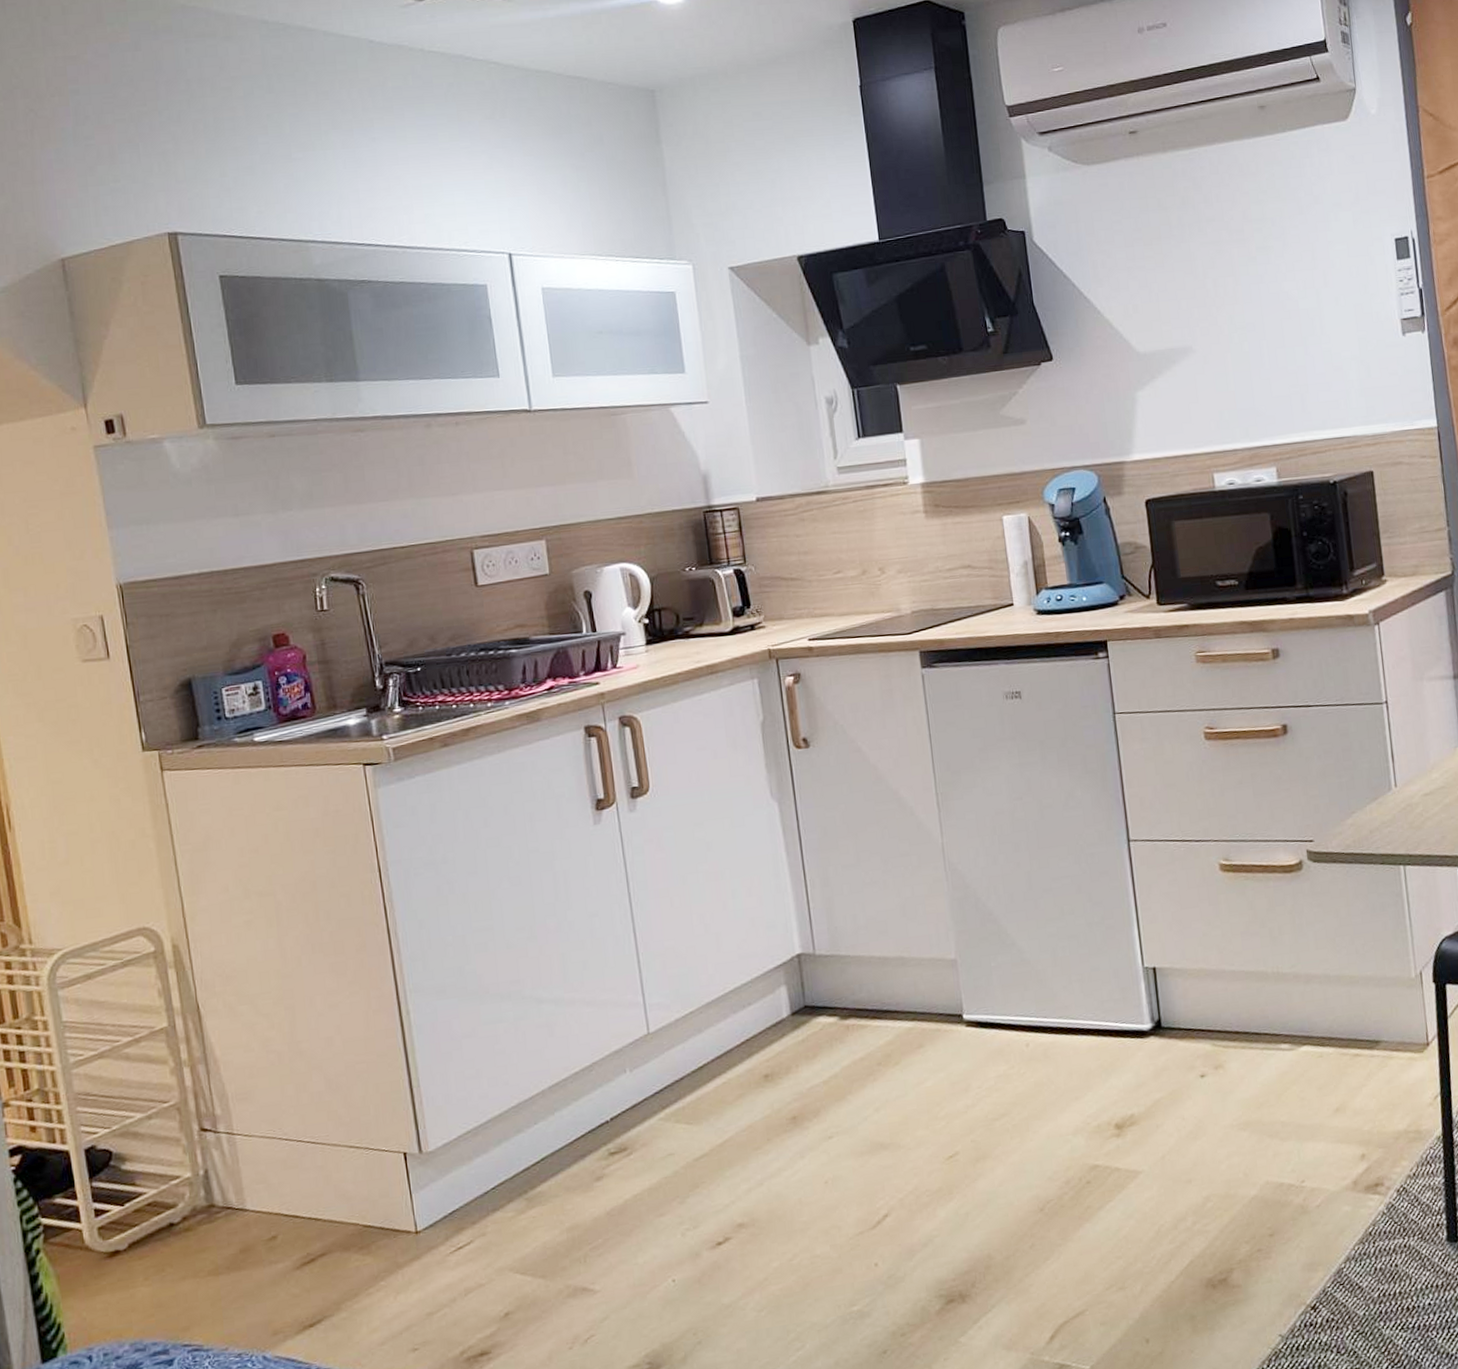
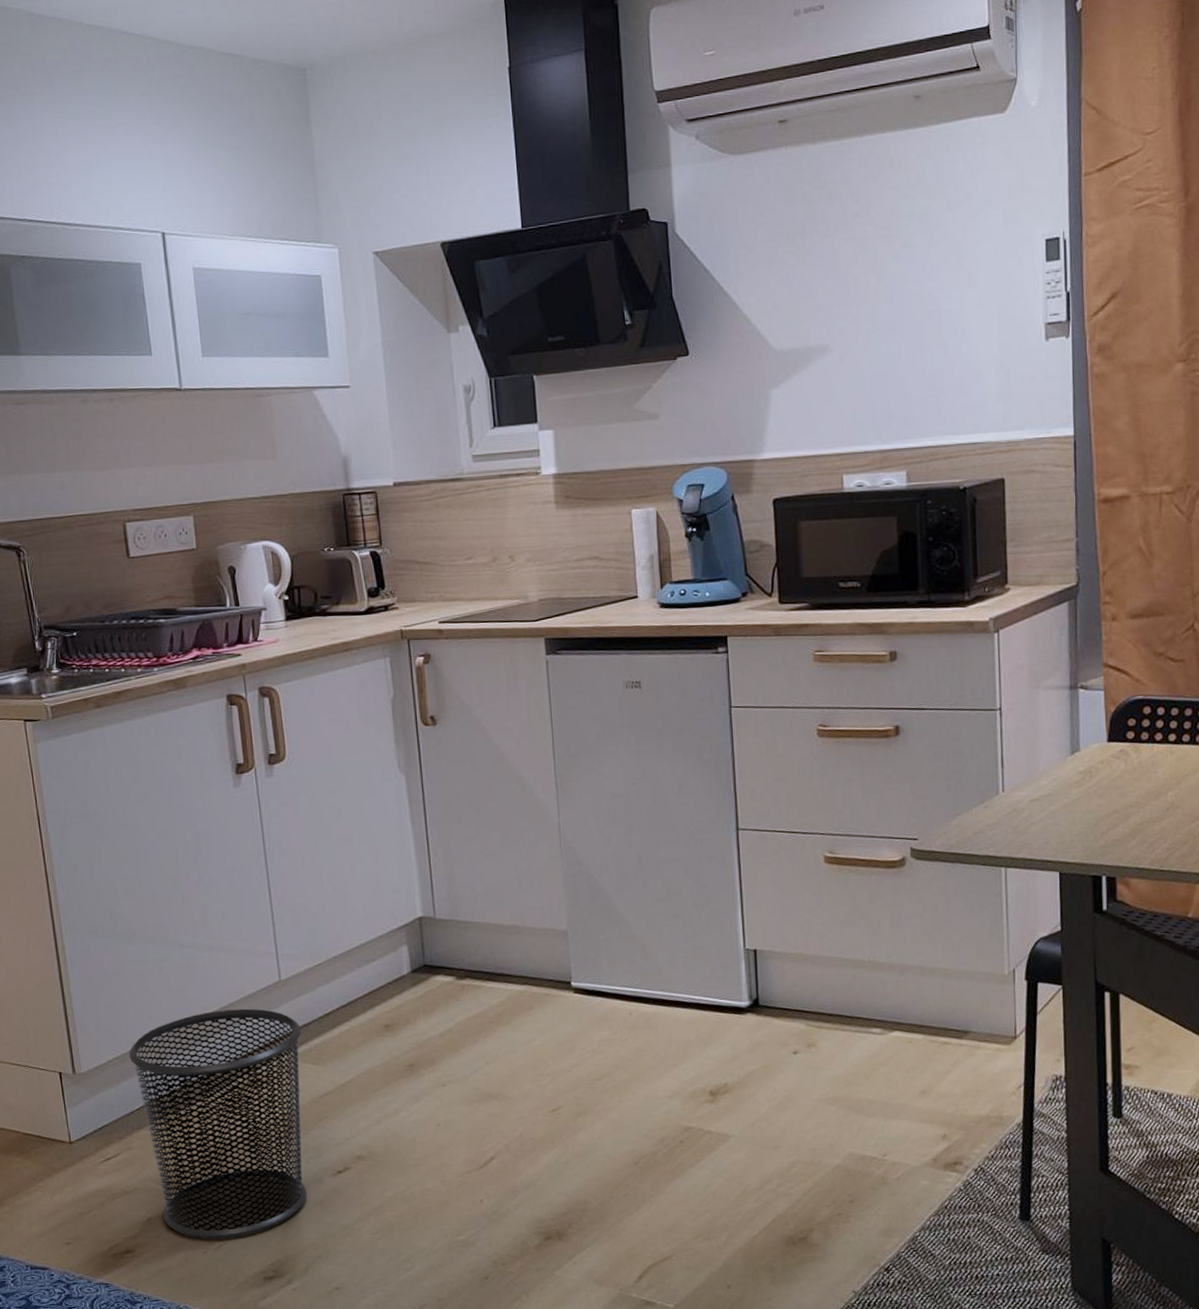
waste bin: none [482,1066,684,1332] -> present [129,1008,307,1239]

